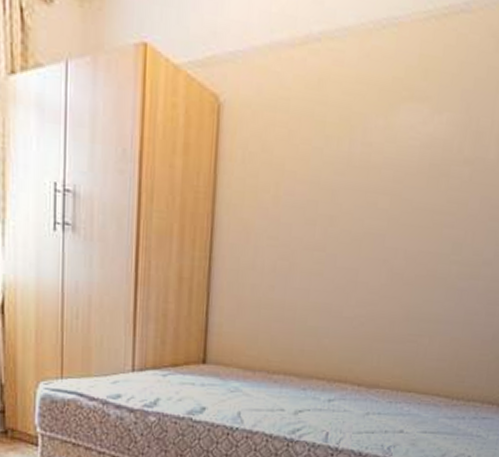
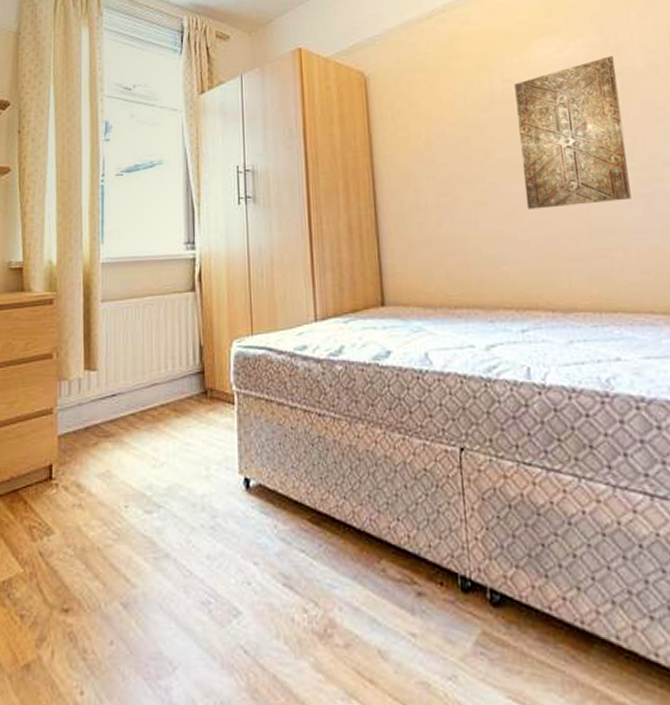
wall art: none [357,140,472,292] -> present [514,56,631,210]

